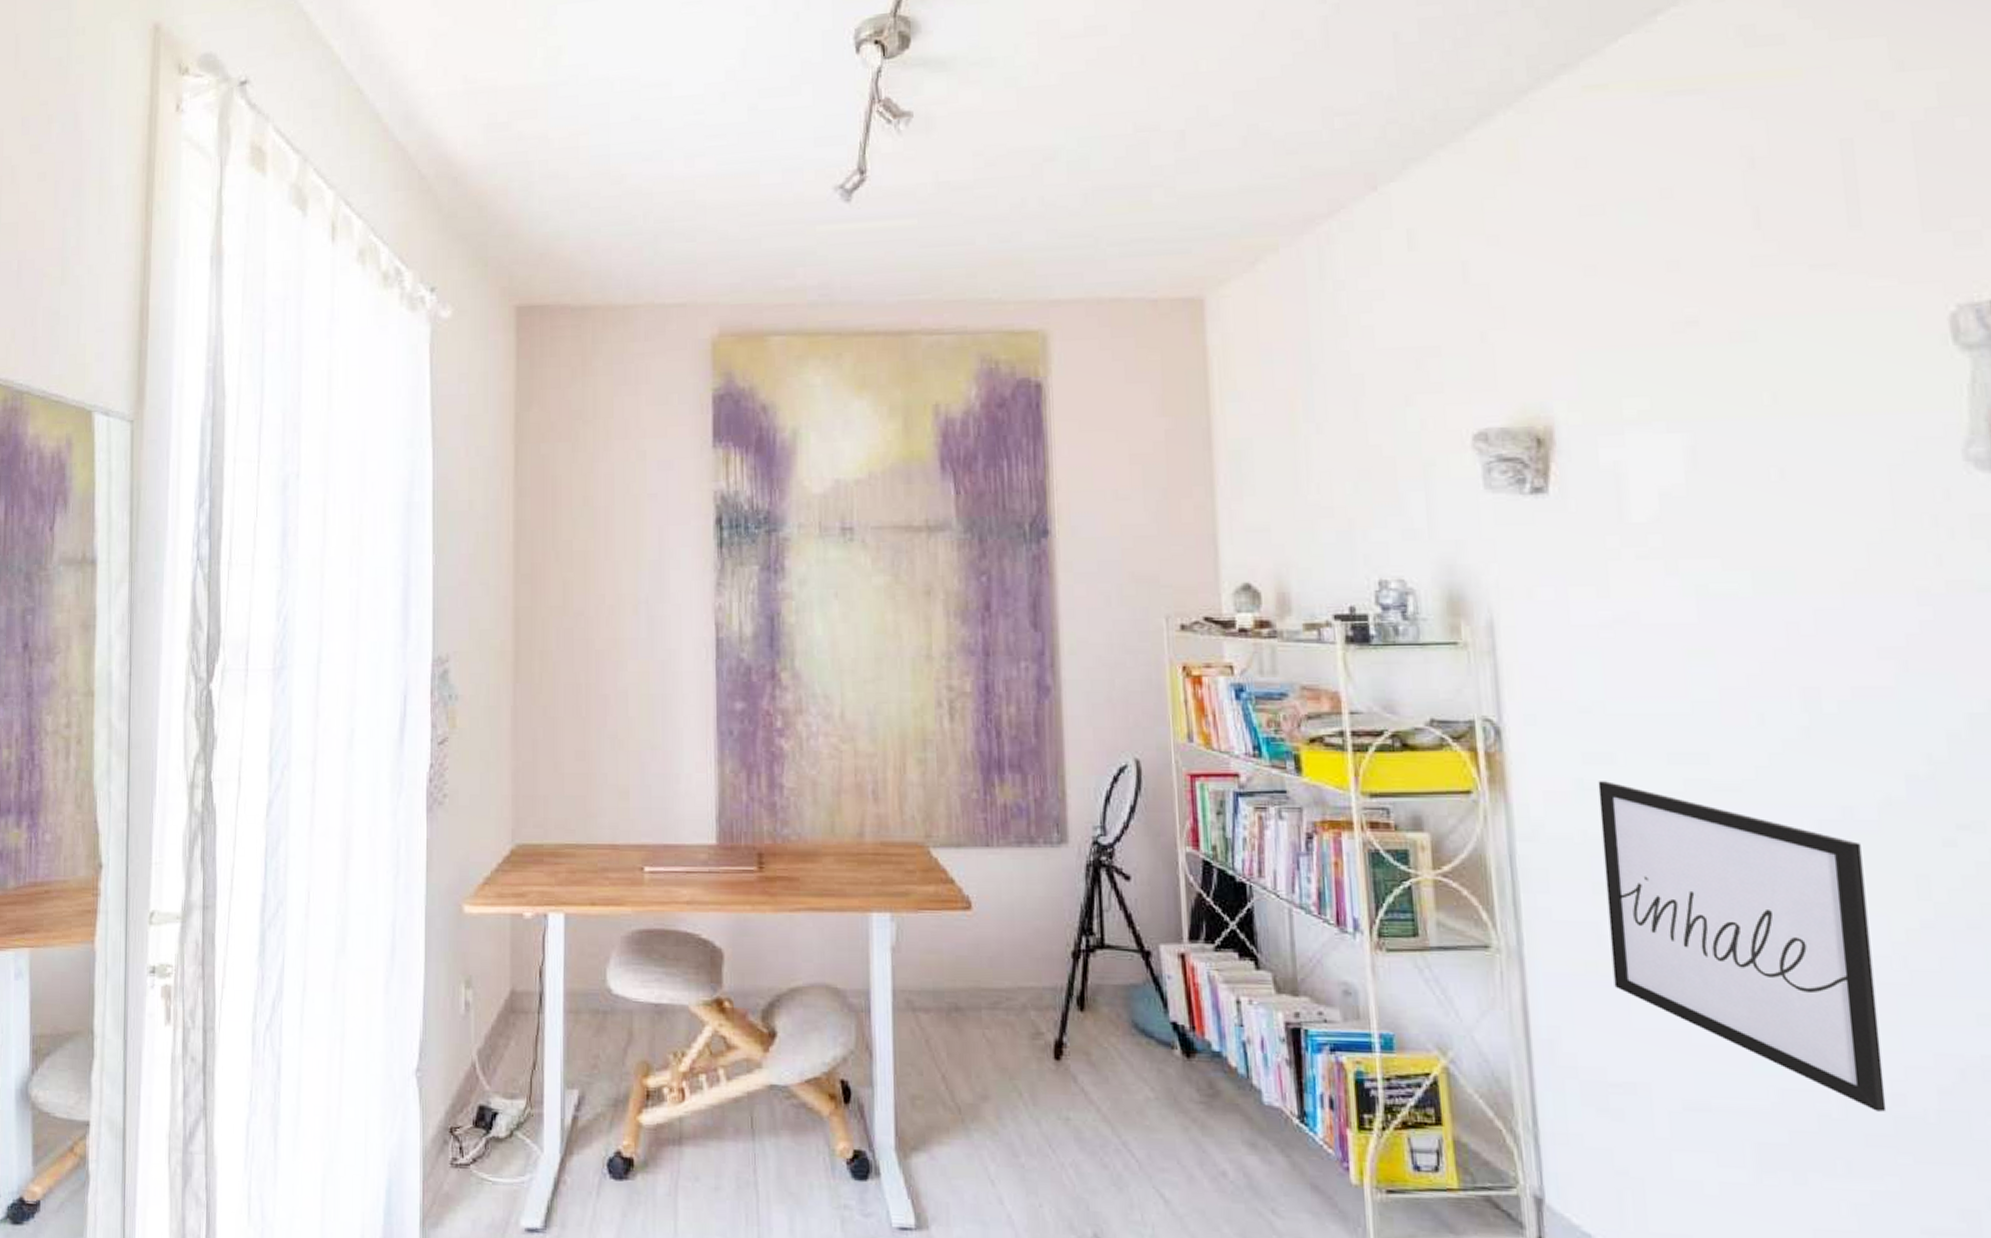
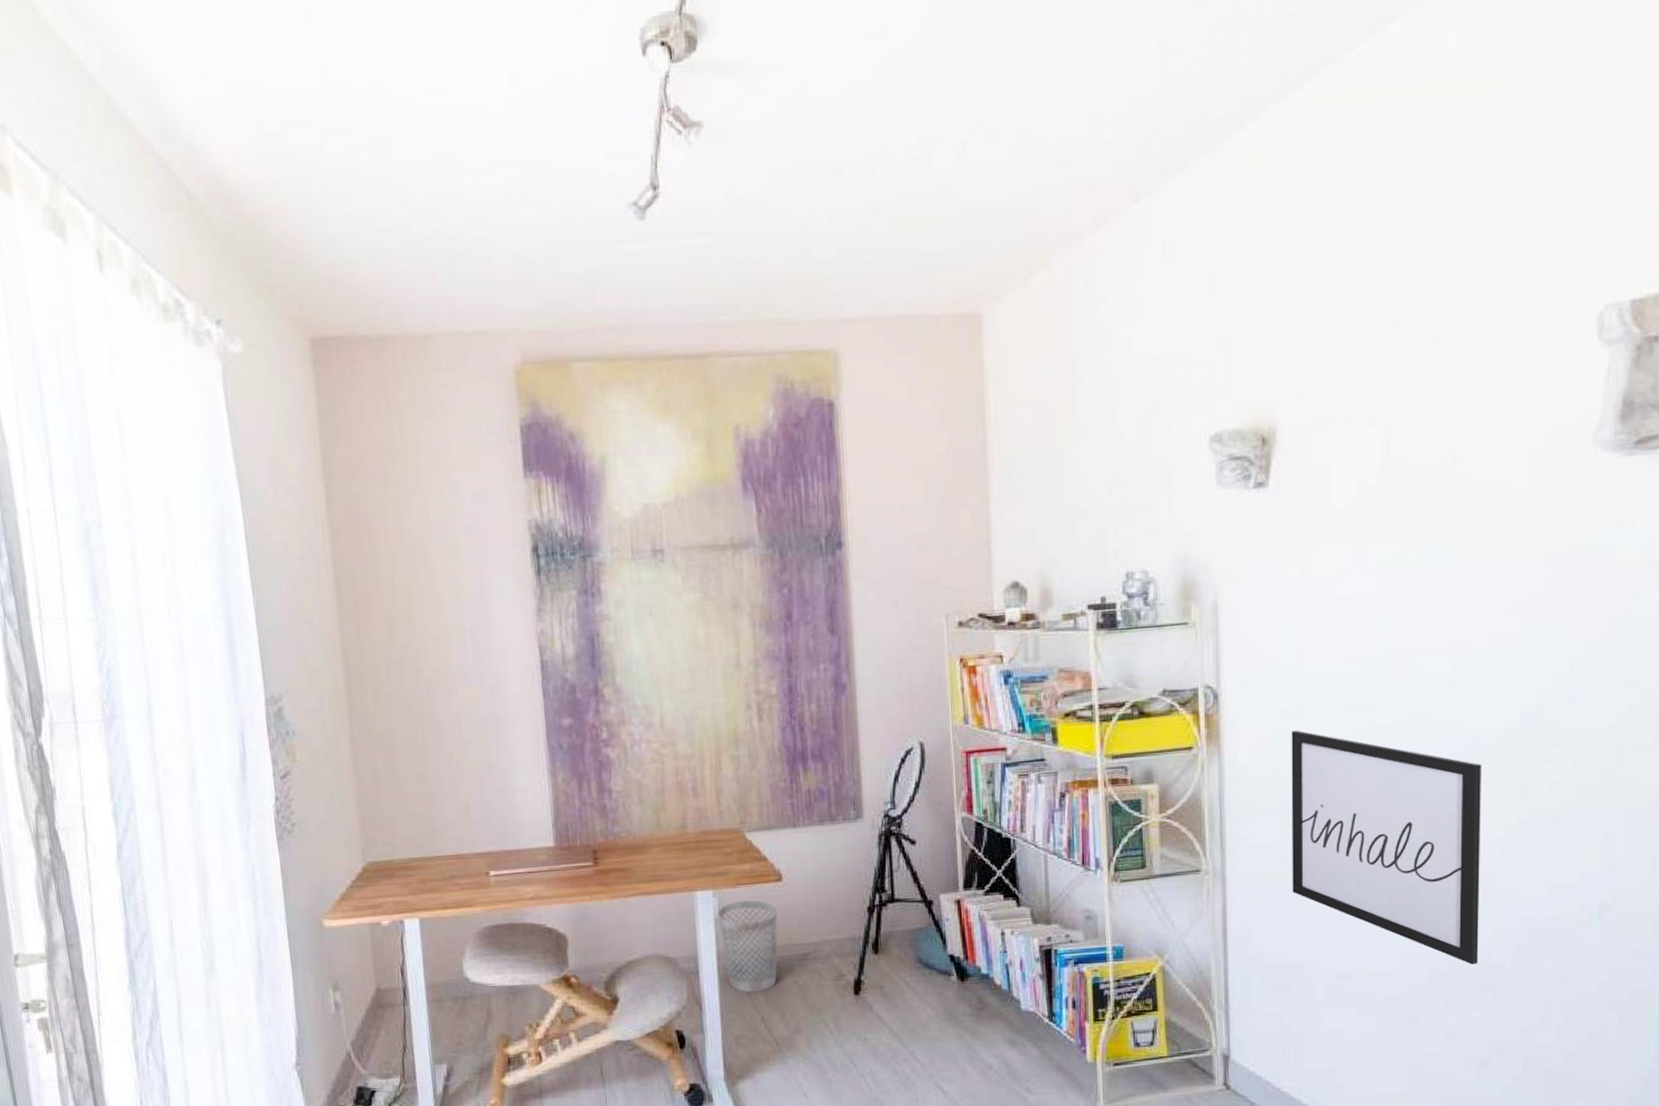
wastebasket: none [895,928,966,1043] -> present [717,900,778,993]

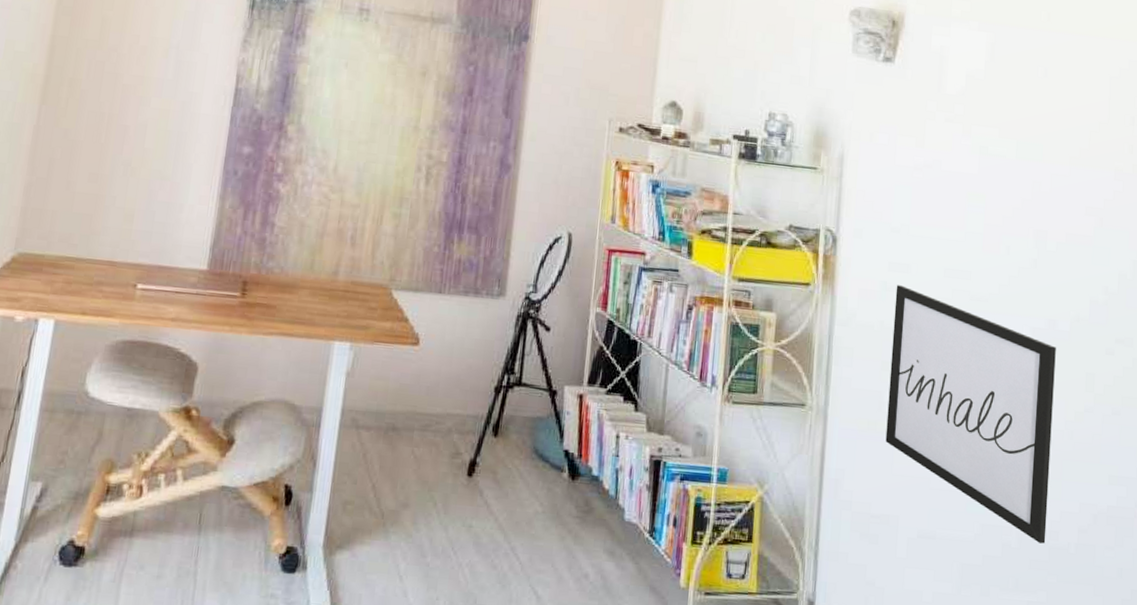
wastebasket: present [717,900,778,993] -> none [347,358,409,457]

